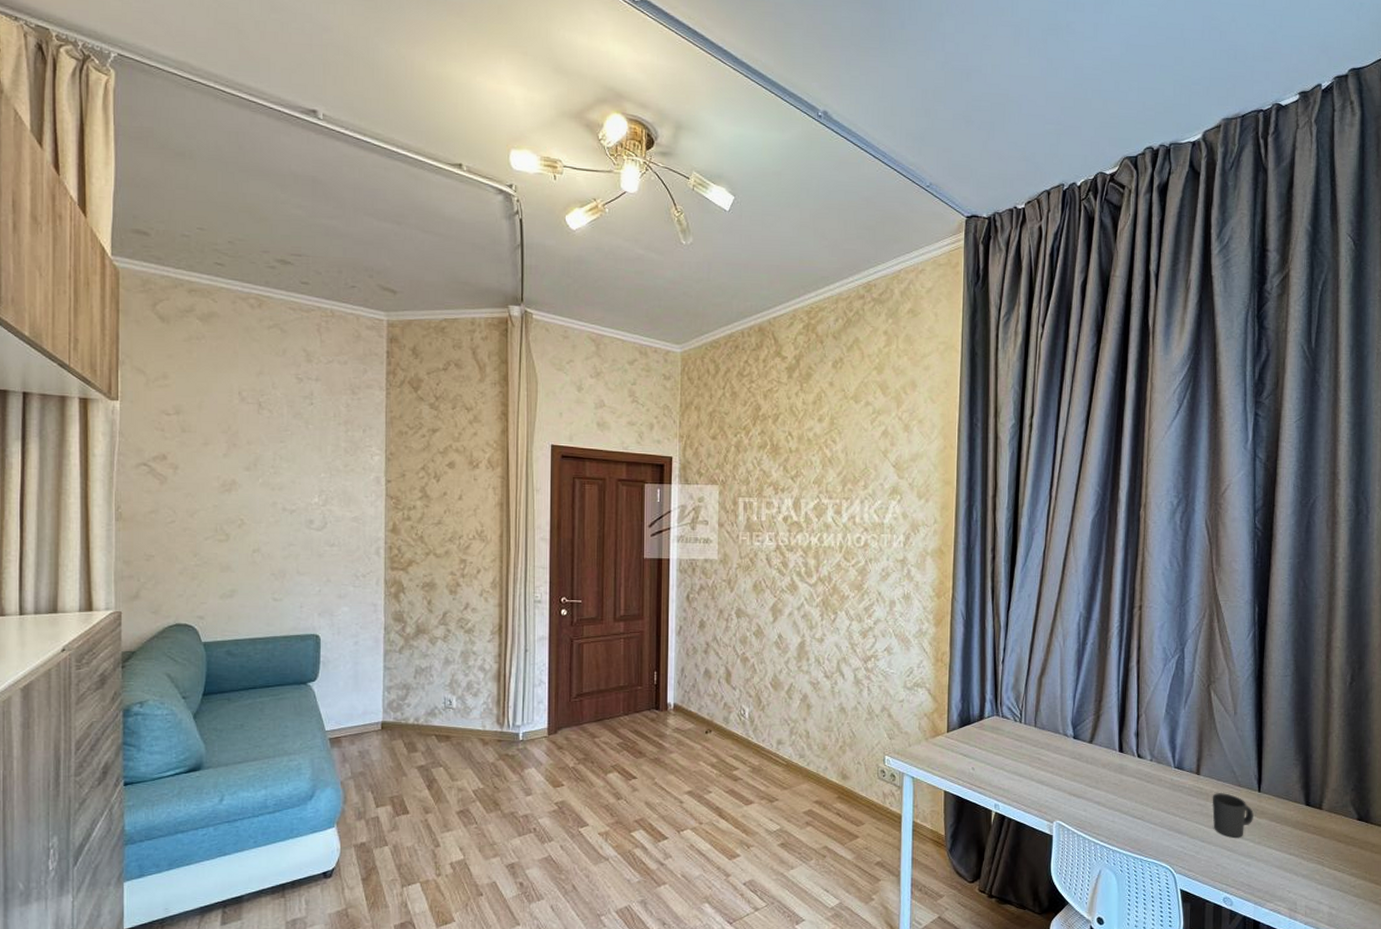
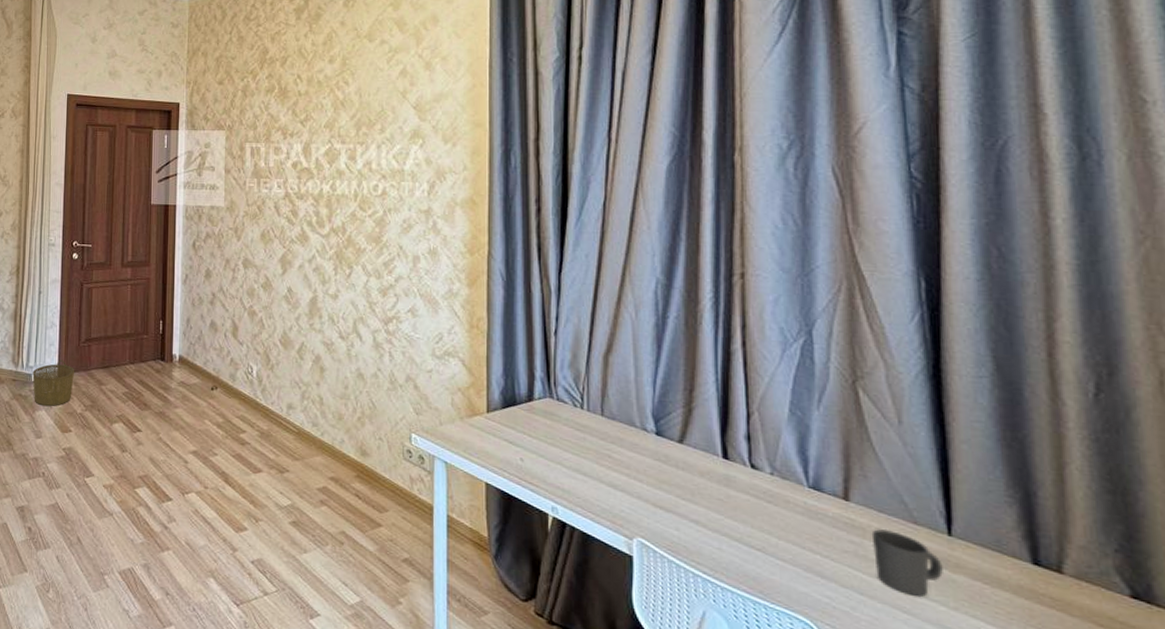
basket: none [520,716,567,764] -> present [32,359,75,407]

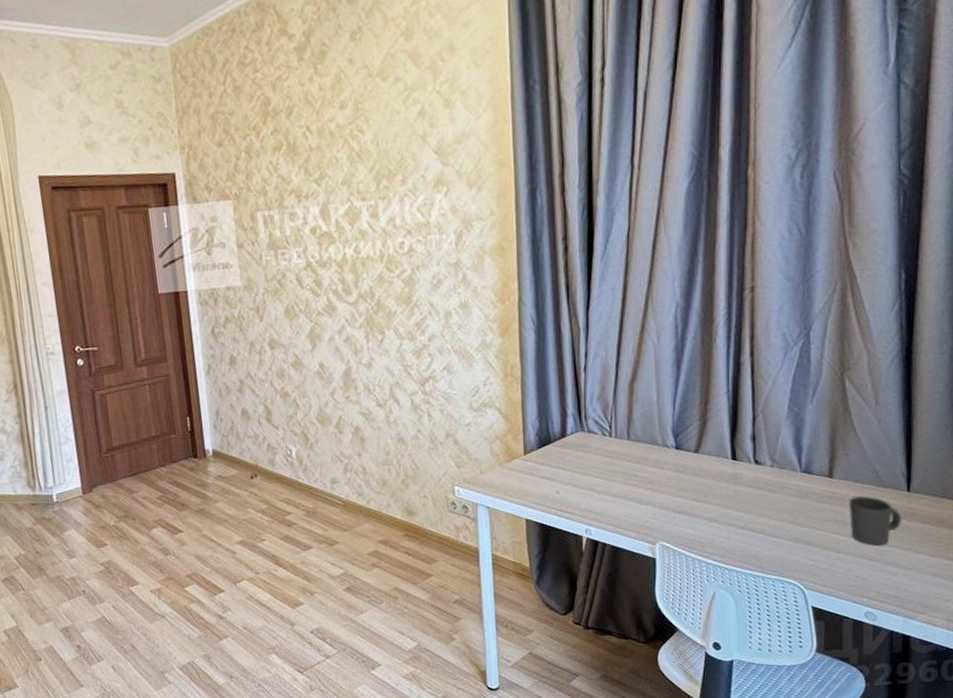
basket: present [32,359,75,407] -> none [53,474,102,525]

